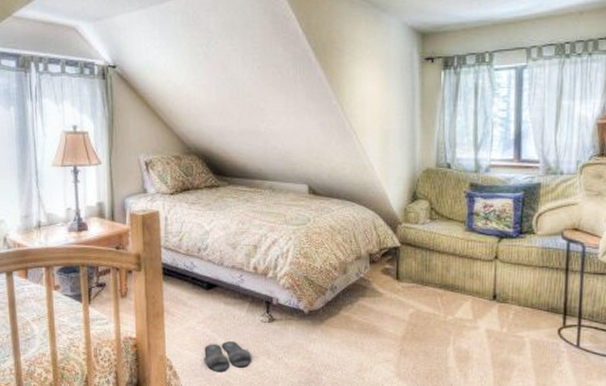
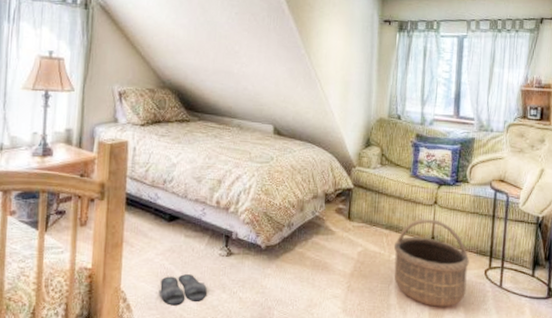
basket: none [449,276,539,370] -> present [393,219,469,307]

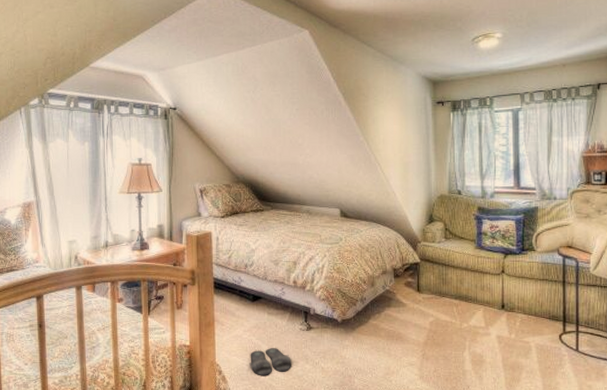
basket: present [393,219,469,307] -> none [464,288,542,372]

